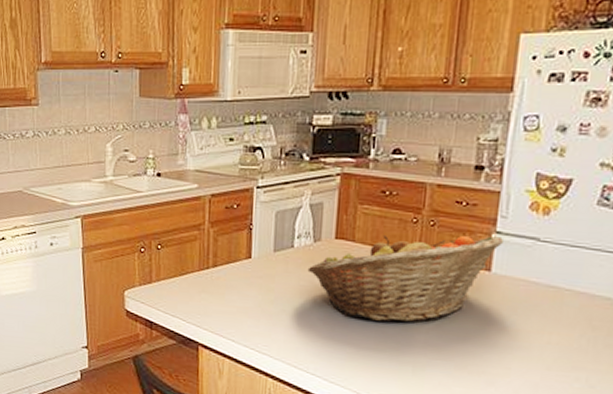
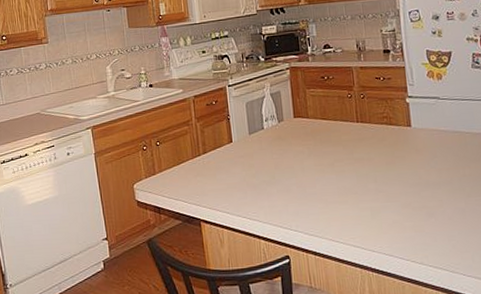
fruit basket: present [307,235,503,322] -> none [277,100,415,178]

